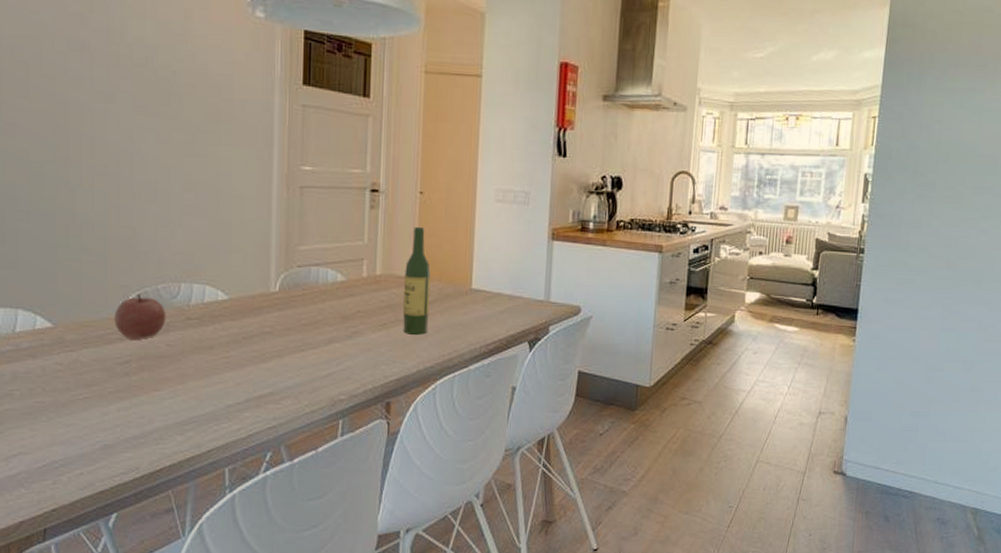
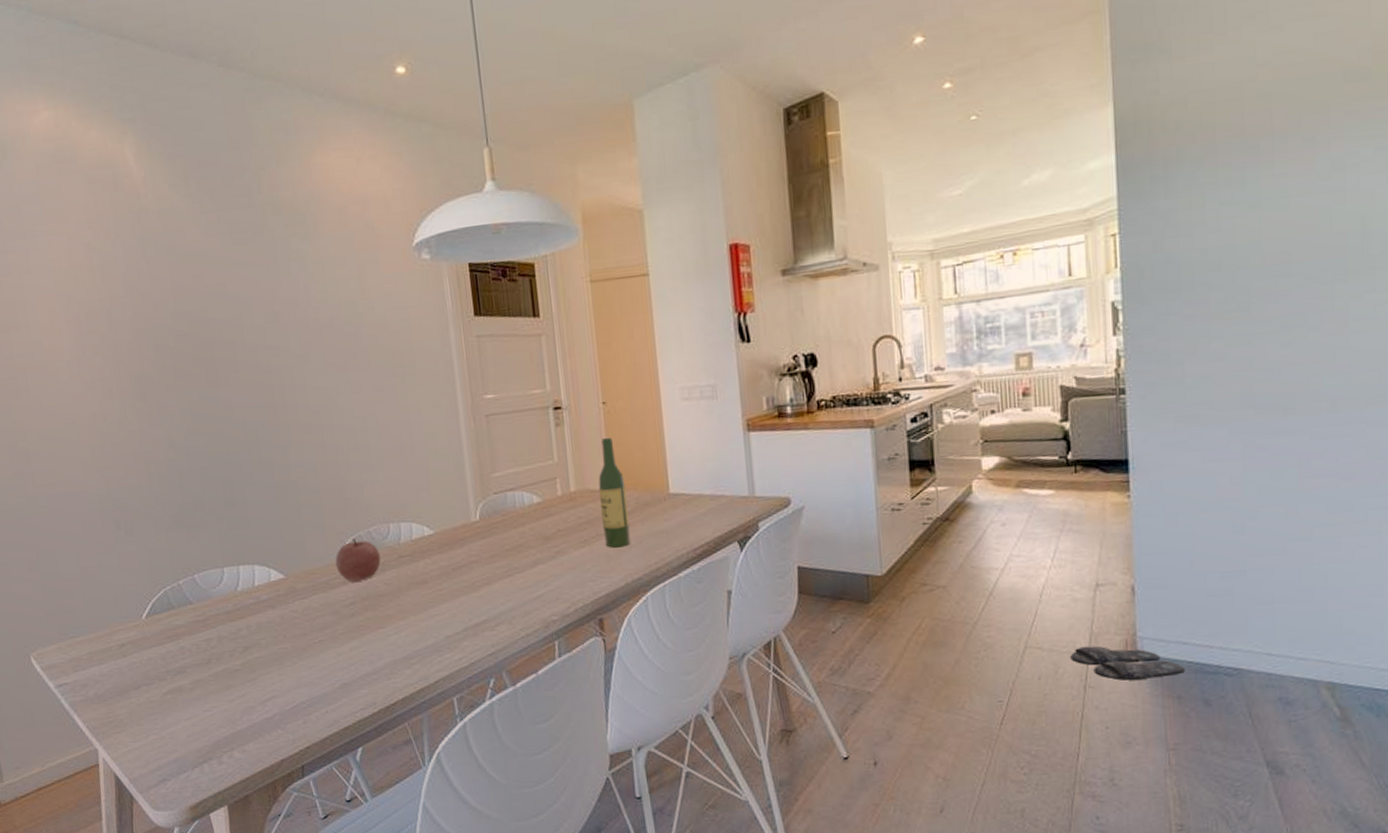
slippers: none [791,464,875,497] -> present [1070,645,1186,681]

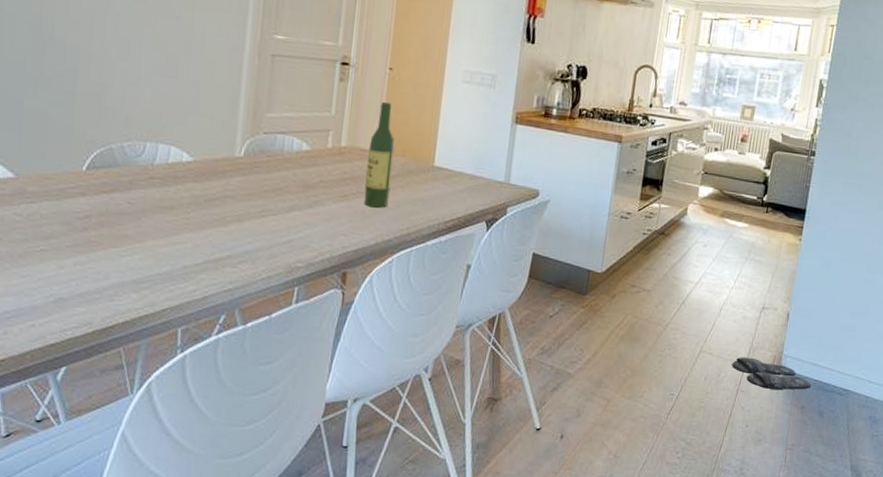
fruit: present [335,537,381,582] -> none [76,149,130,196]

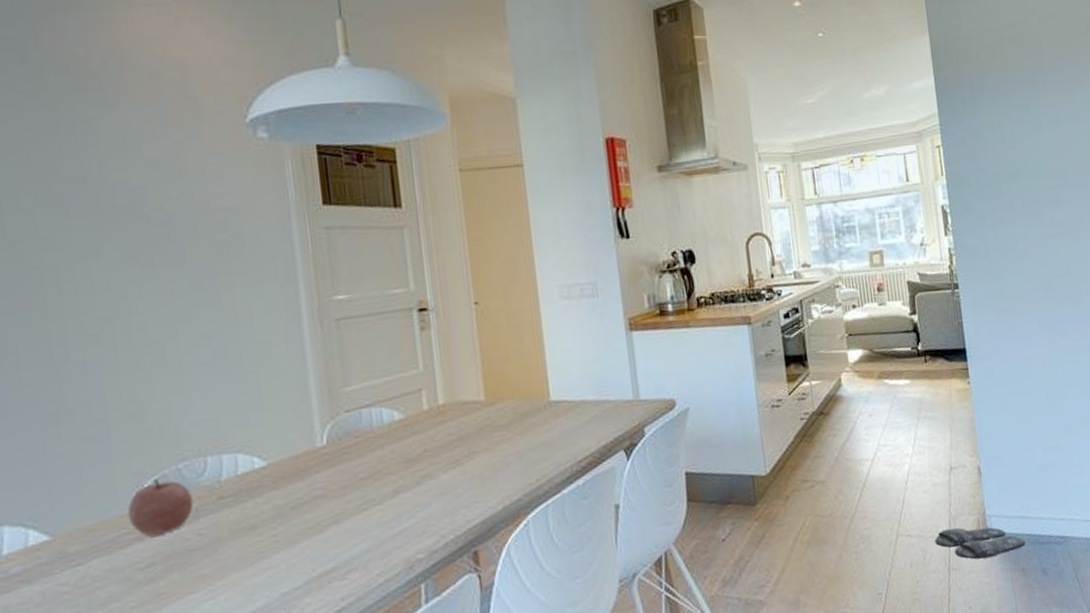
fruit: none [76,149,130,196] -> present [127,478,194,537]
wine bottle: present [363,101,395,208] -> none [470,340,509,467]

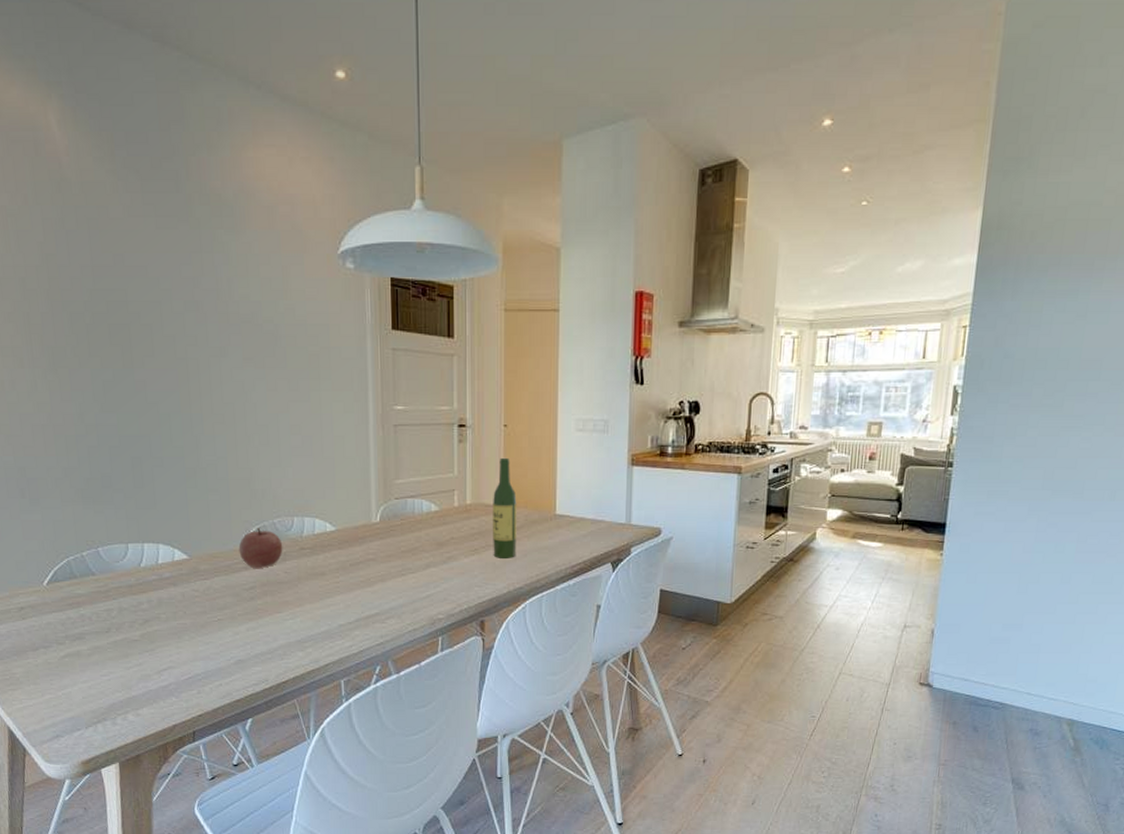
wine bottle: none [470,340,509,467] -> present [493,457,517,558]
slippers: present [935,527,1026,559] -> none [874,676,963,708]

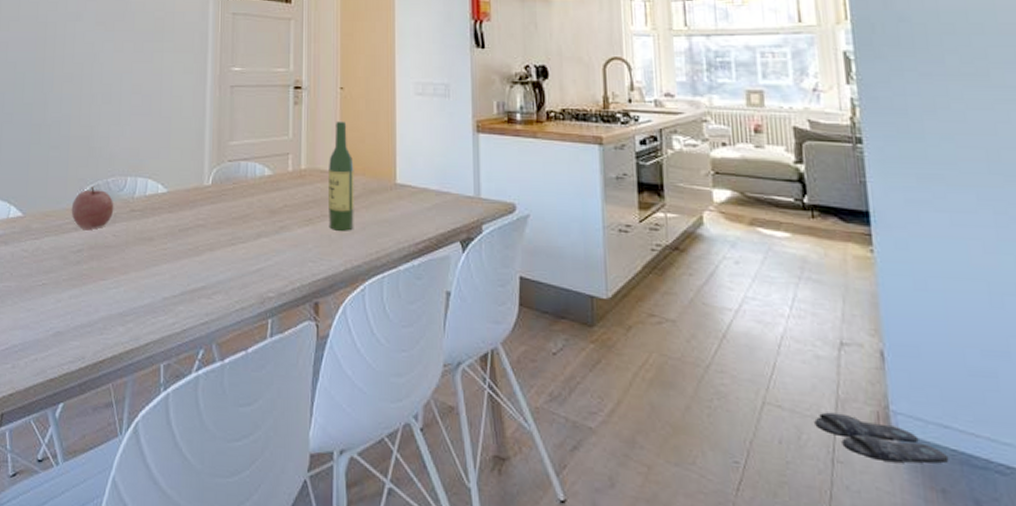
slippers: none [874,676,963,708] -> present [814,412,949,463]

